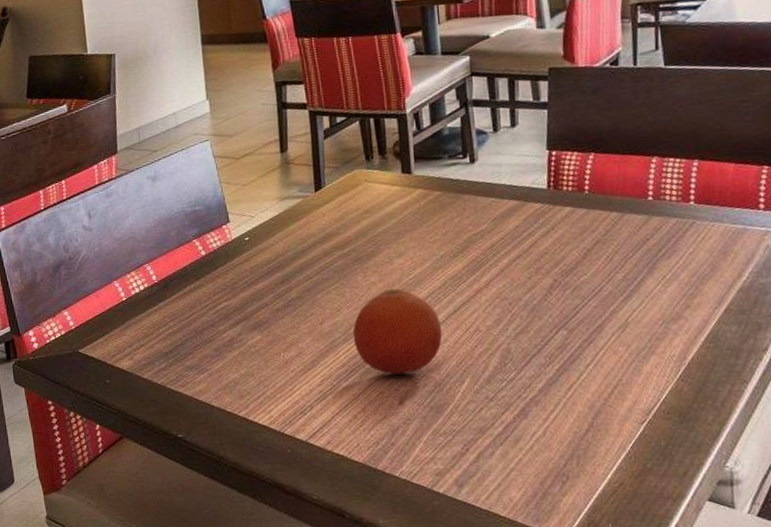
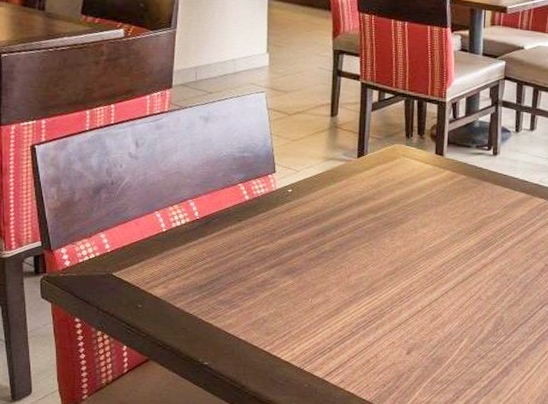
fruit: present [352,288,443,375] -> none [375,254,451,329]

